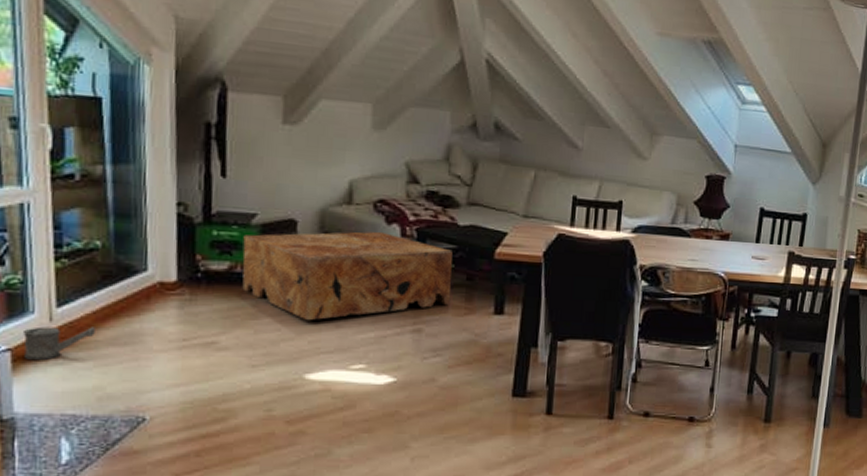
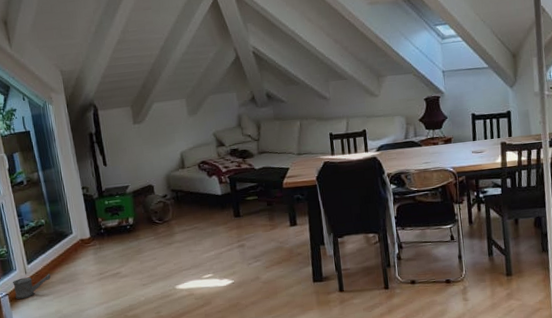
coffee table: present [242,231,453,321] -> none [123,182,260,250]

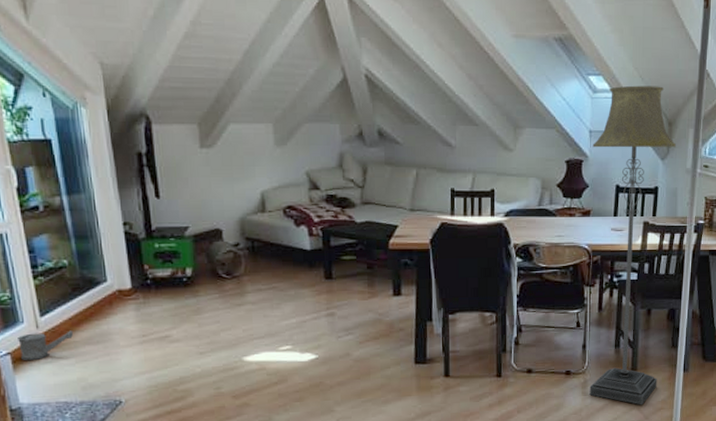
floor lamp: none [446,25,533,307] -> present [589,85,677,405]

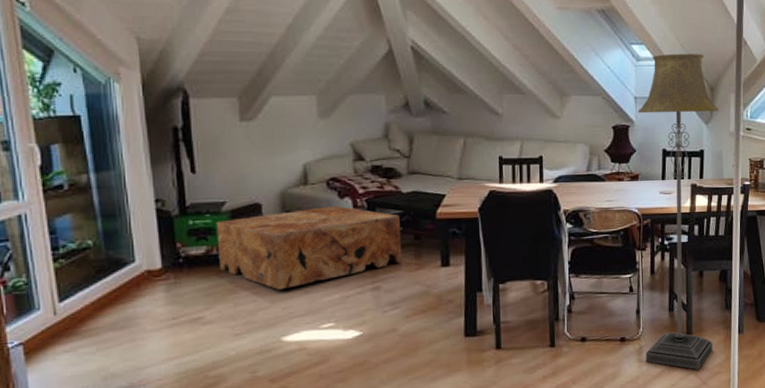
watering can: present [18,330,73,361] -> none [32,316,95,352]
coffee table: none [180,233,356,313] -> present [216,205,403,291]

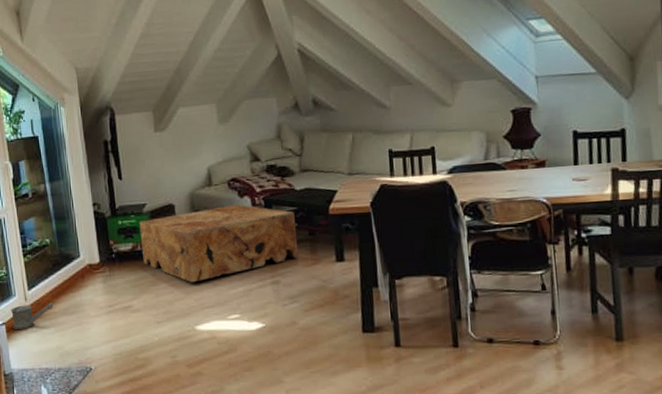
watering can: none [32,316,95,352] -> present [11,302,53,331]
floor lamp: present [638,53,719,370] -> none [540,20,652,382]

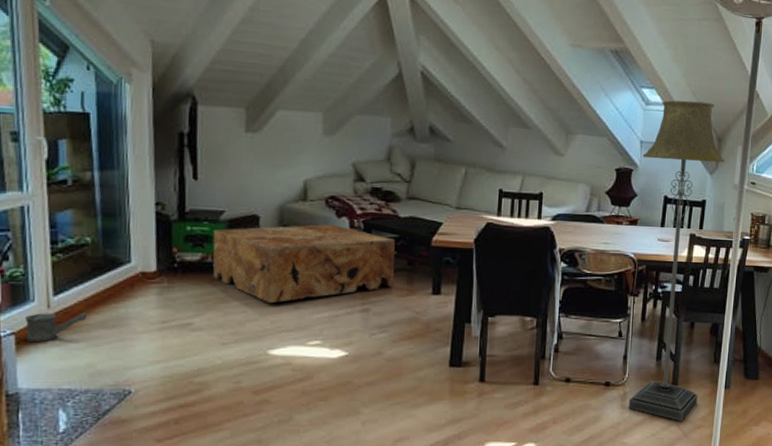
floor lamp: none [540,20,652,382] -> present [628,100,725,422]

